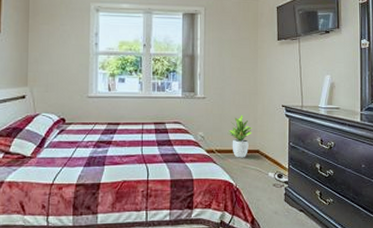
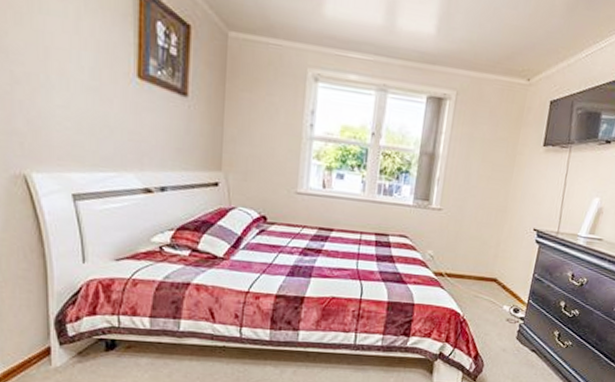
potted plant: present [227,115,252,158] -> none [462,235,493,286]

